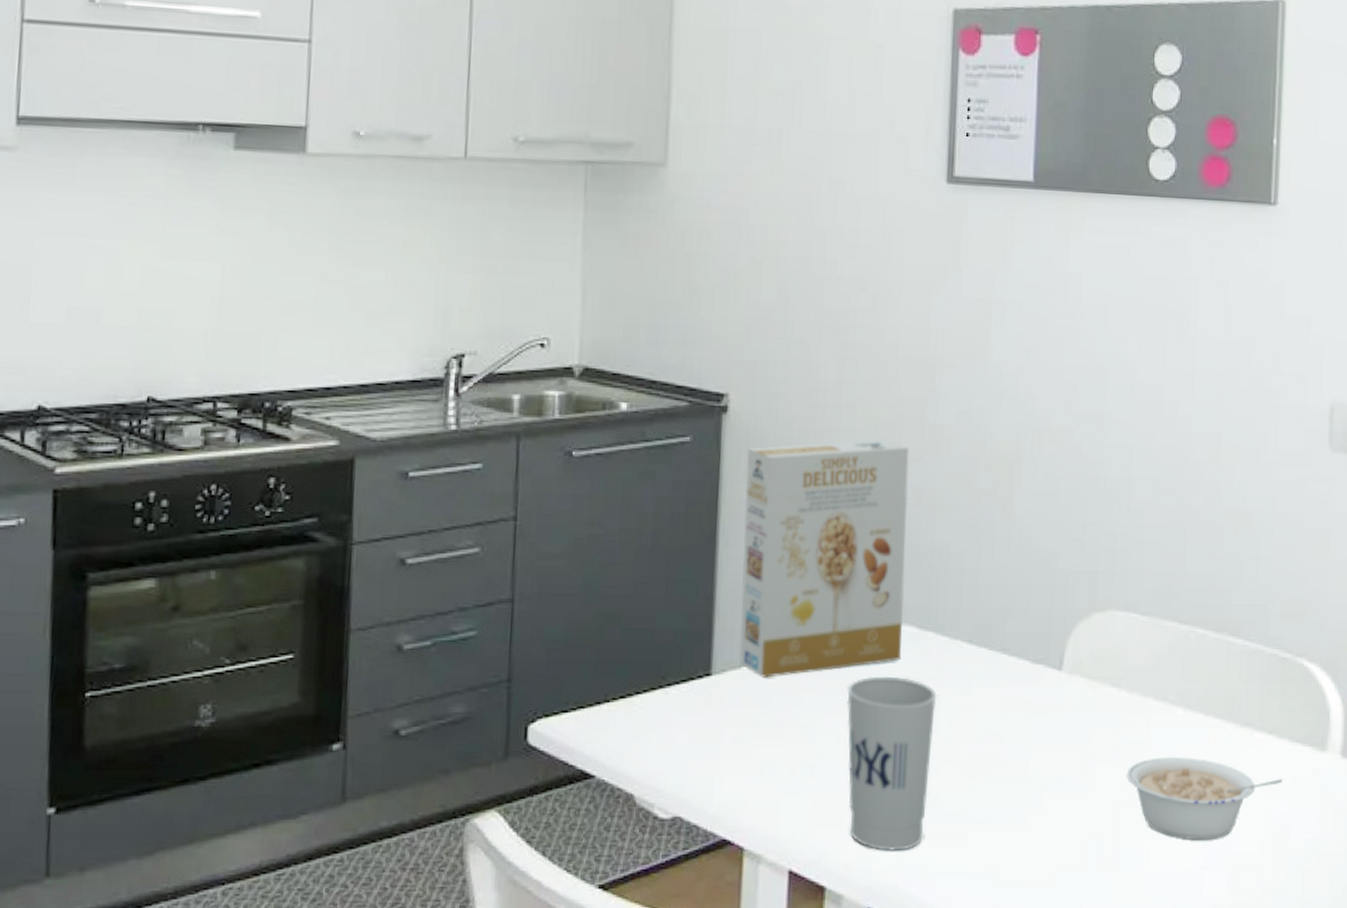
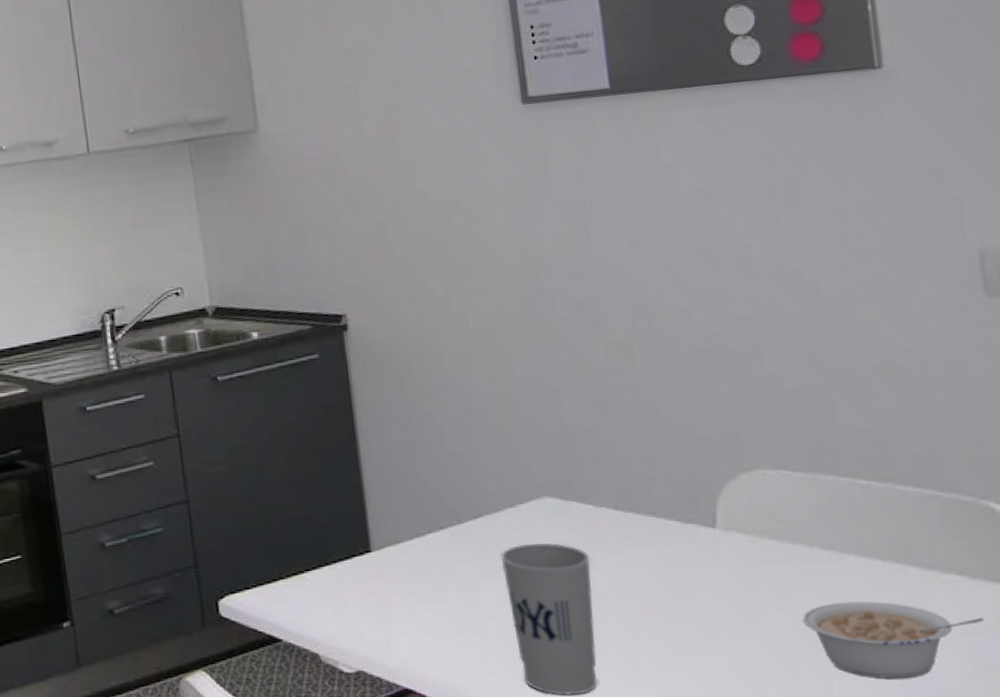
cereal box: present [738,439,910,678] -> none [371,337,549,551]

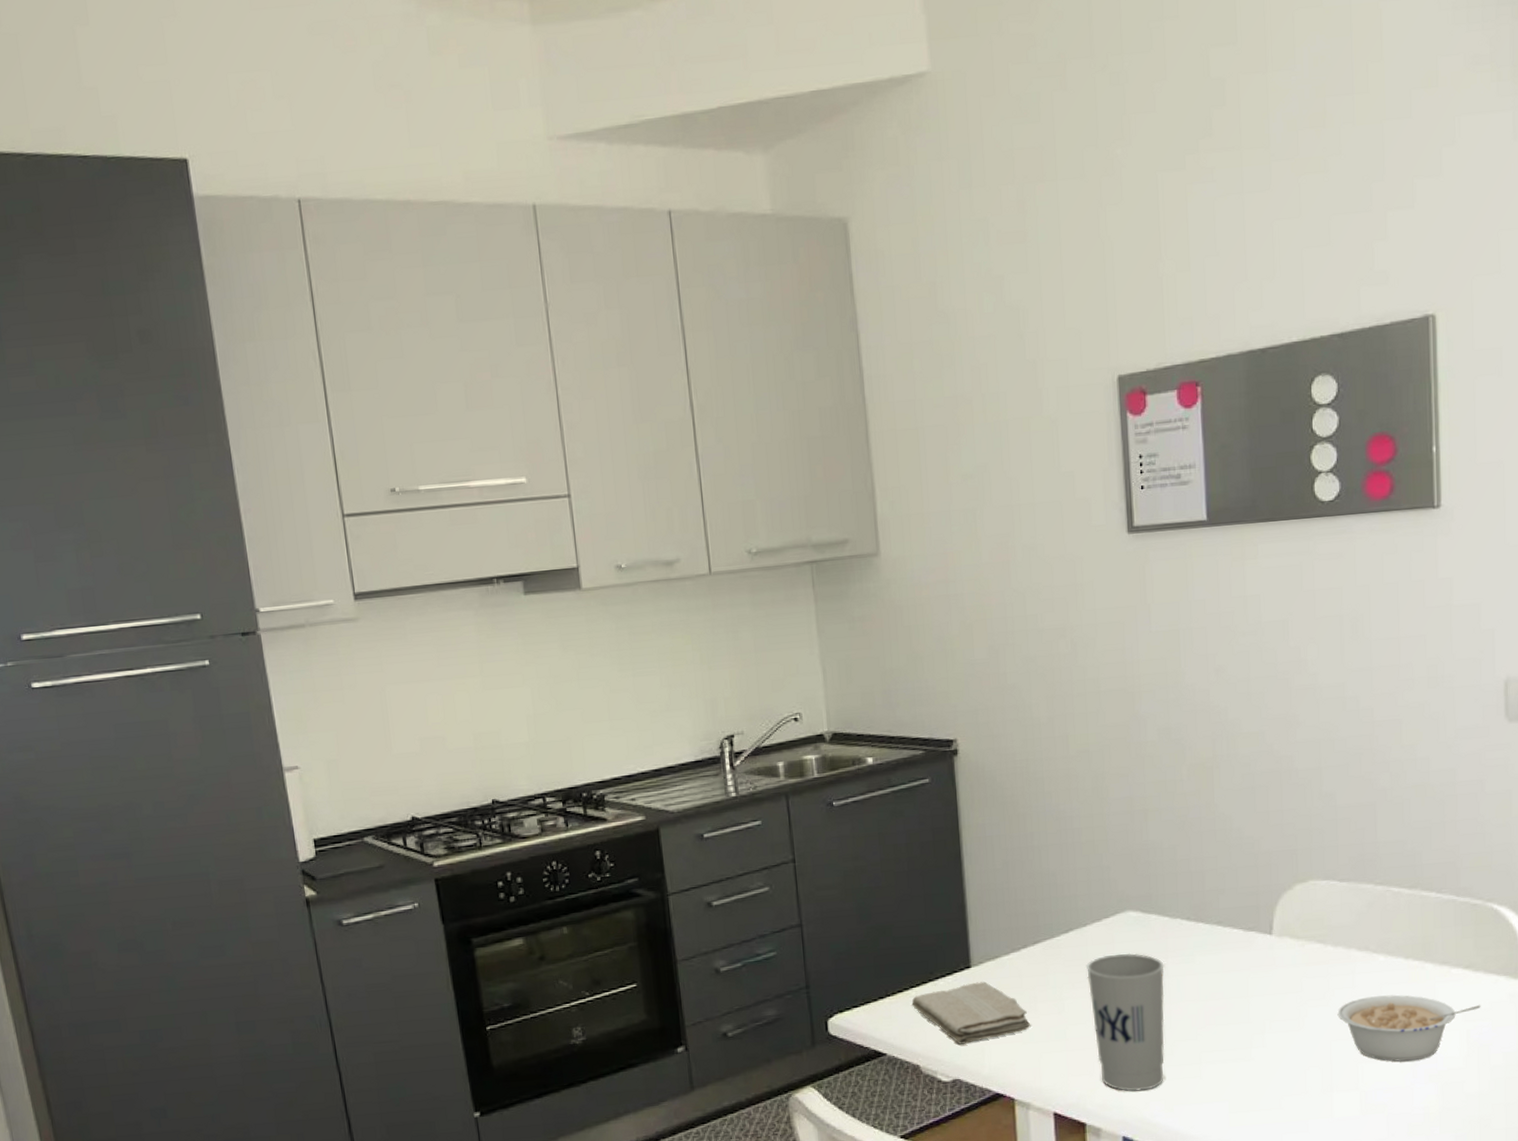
washcloth: none [308,567,441,634] -> present [911,981,1031,1045]

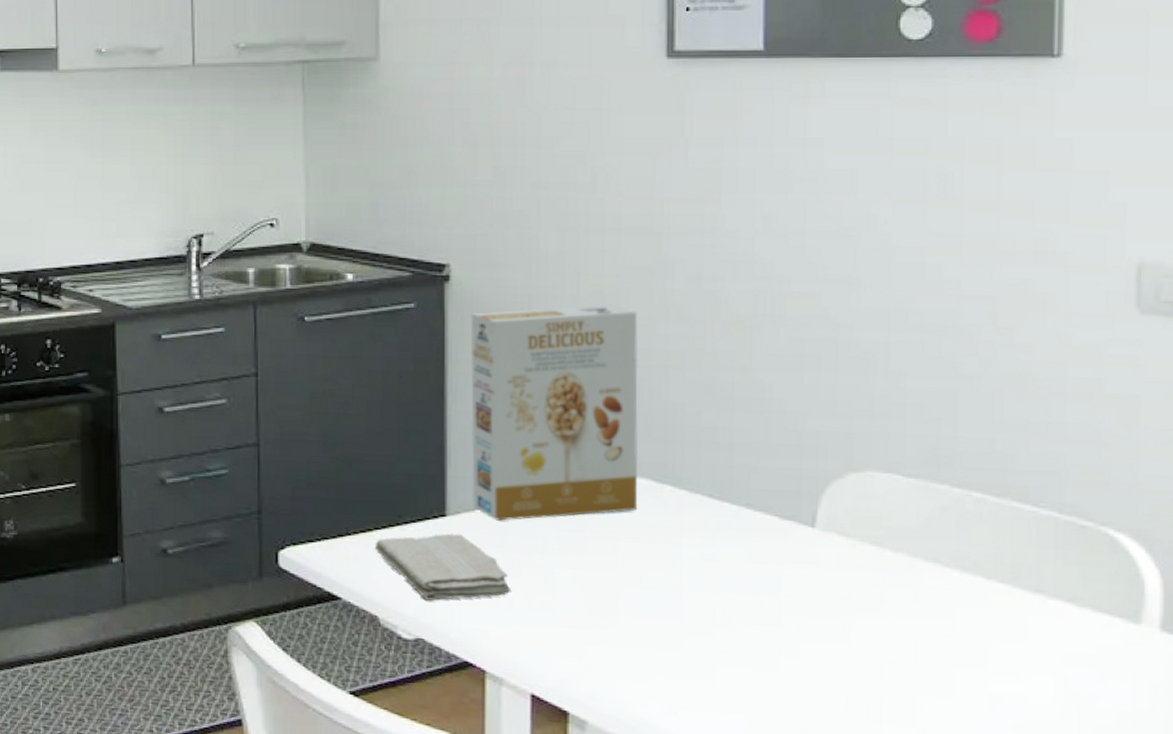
cereal box: none [978,761,1130,965] -> present [470,304,639,521]
cup: present [1085,953,1165,1091] -> none [581,524,677,686]
legume: present [1337,995,1481,1062] -> none [893,617,1086,703]

